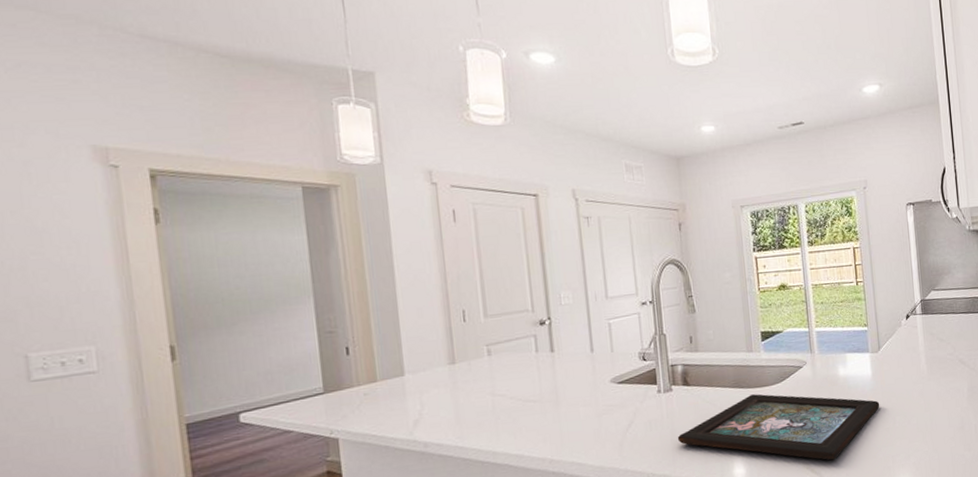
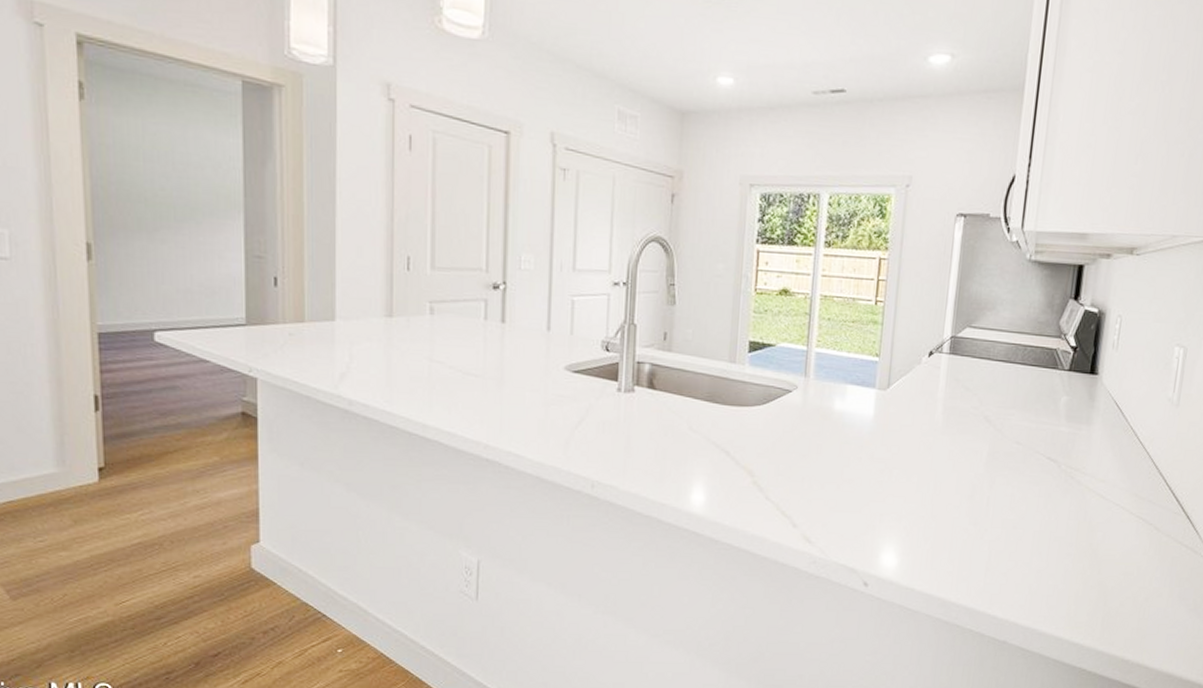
decorative tray: present [677,394,880,461] -> none [632,413,877,506]

